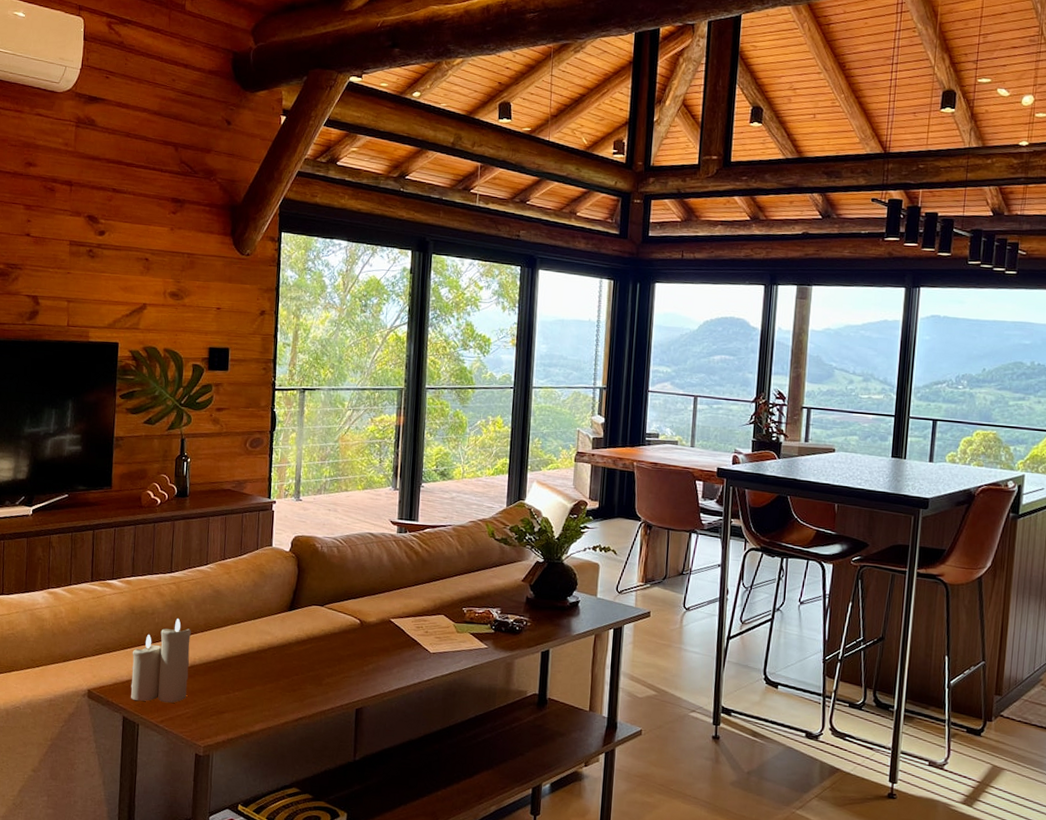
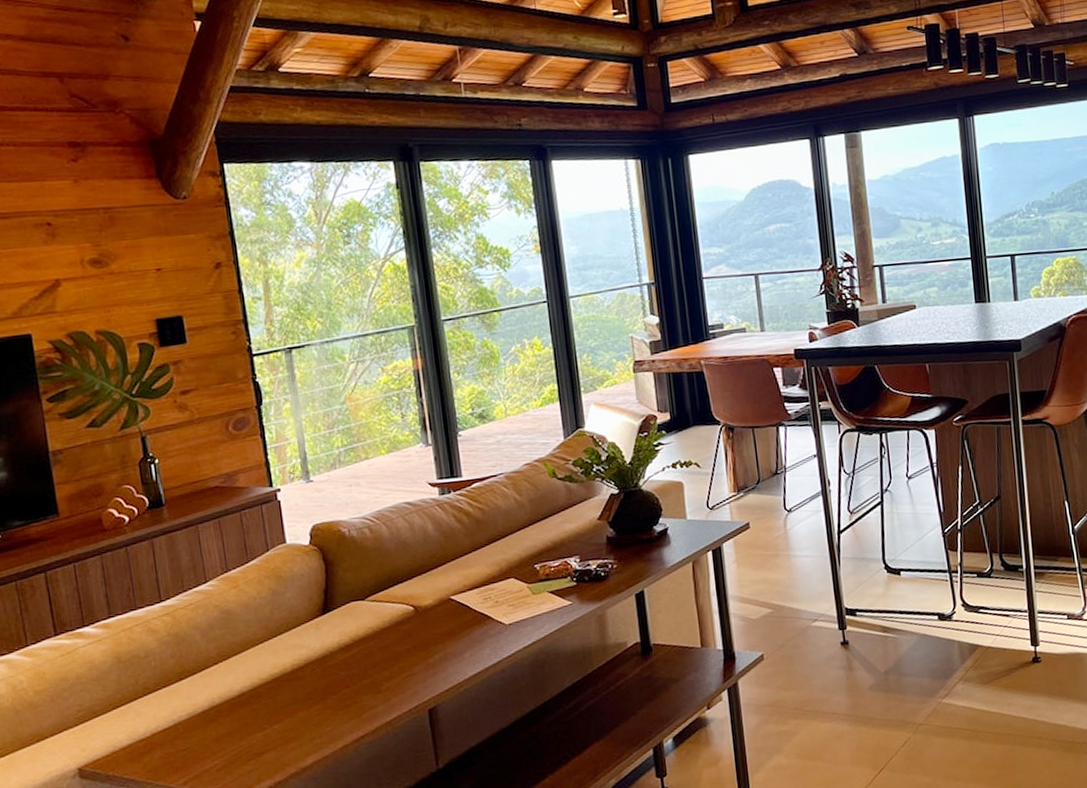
candle: present [130,619,191,704] -> none [128,655,211,767]

